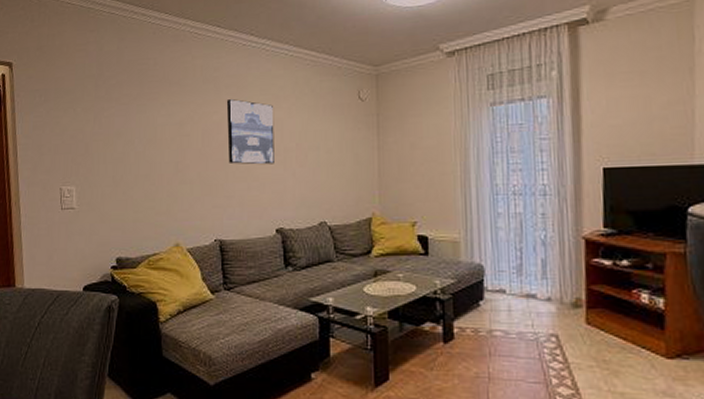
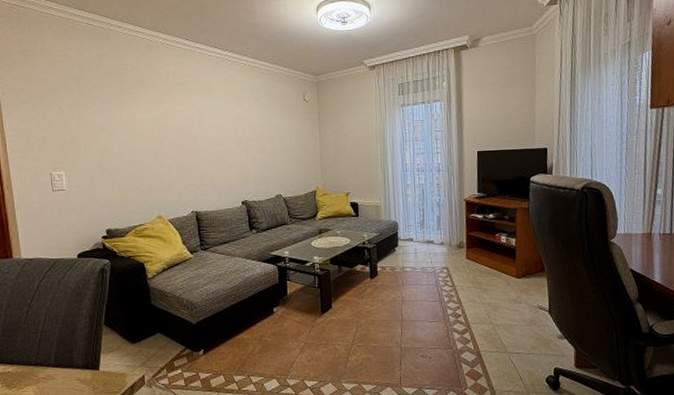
wall art: present [226,98,274,165] -> none [196,98,239,152]

